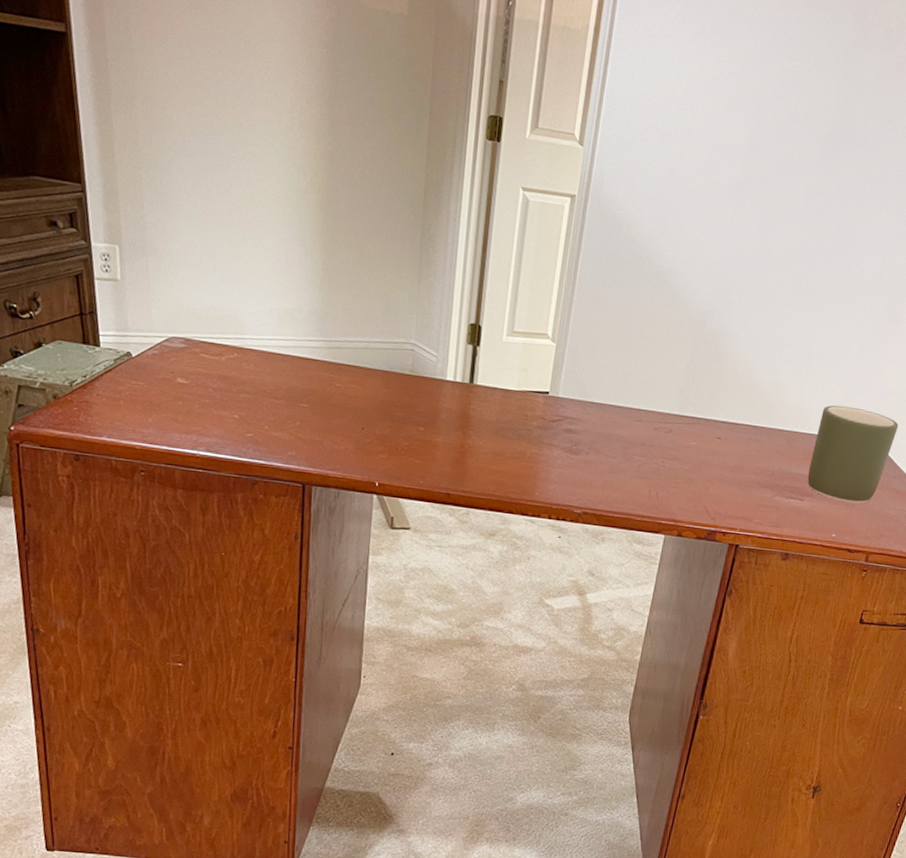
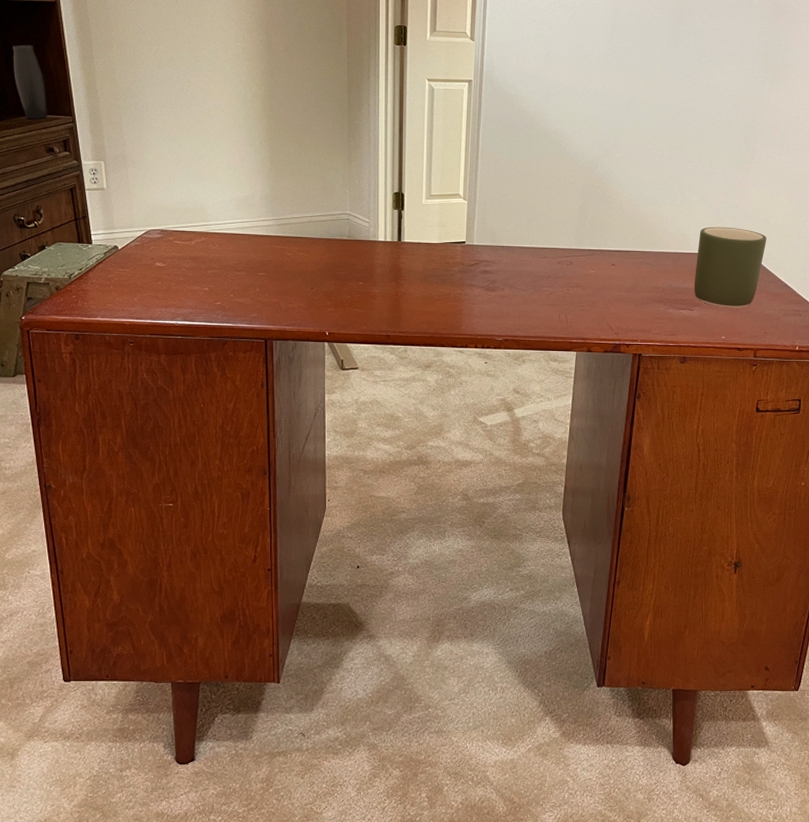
vase: none [9,83,52,183] -> present [13,44,48,119]

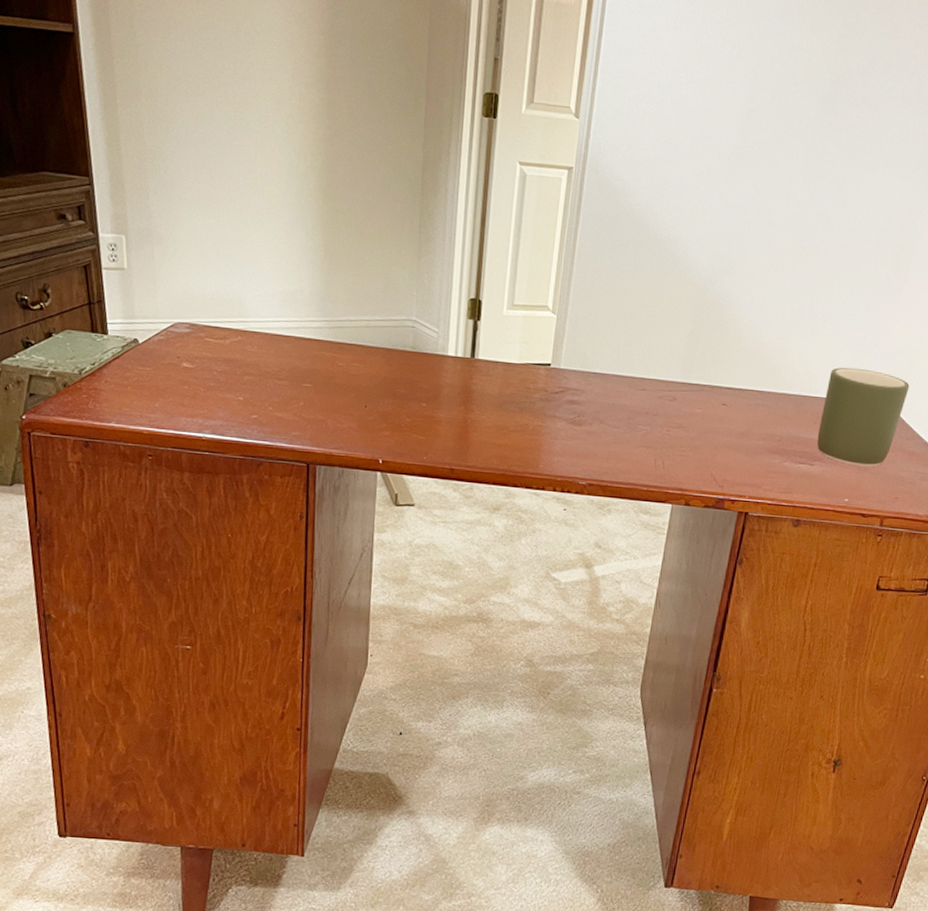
vase: present [13,44,48,119] -> none [20,83,61,178]

